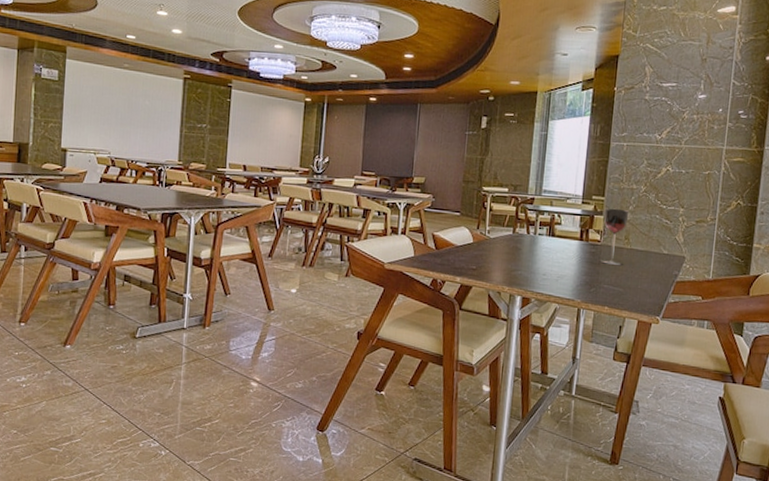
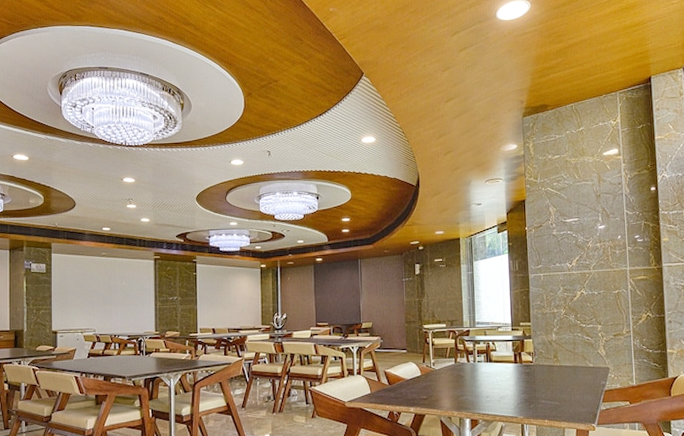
wineglass: present [601,208,629,265] -> none [532,331,556,382]

